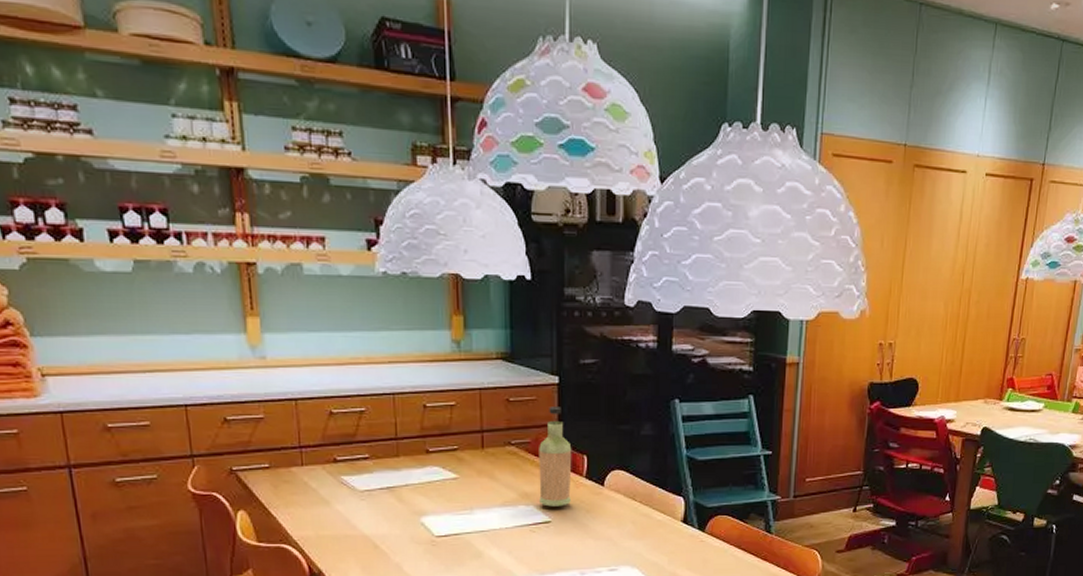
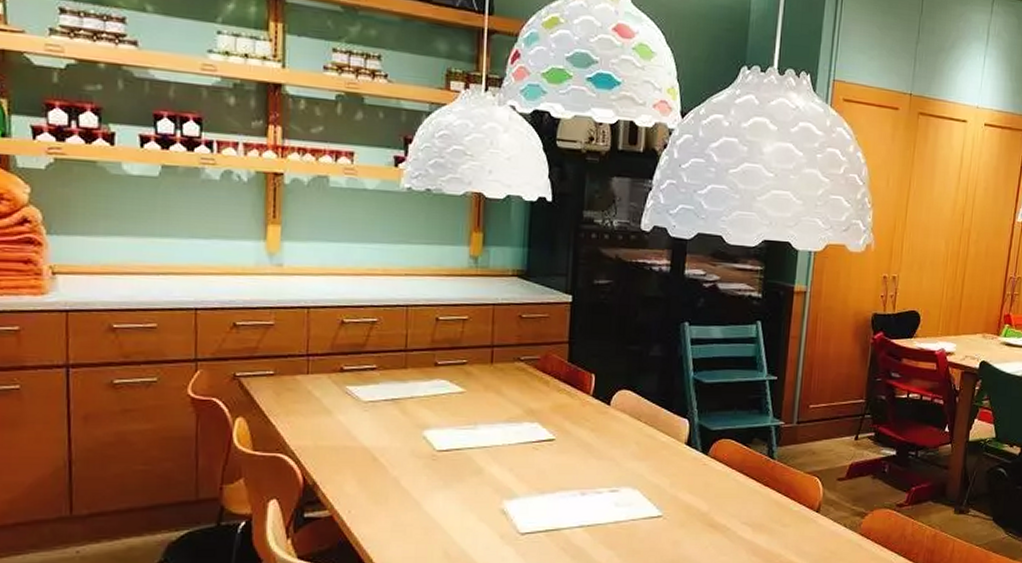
bottle: present [539,406,572,507] -> none [544,324,581,425]

